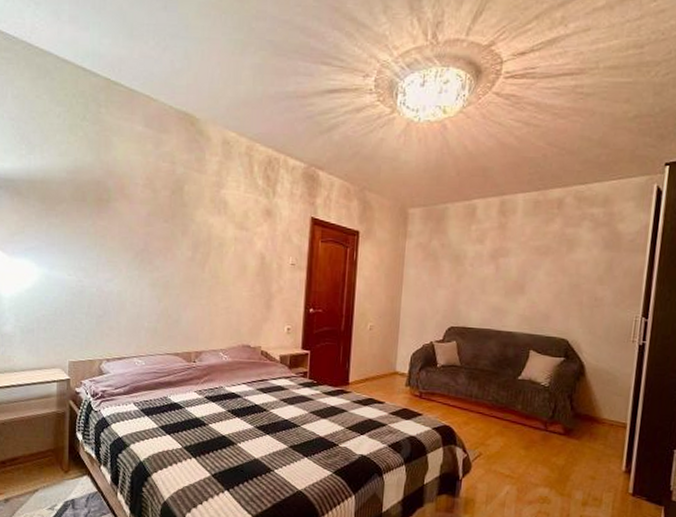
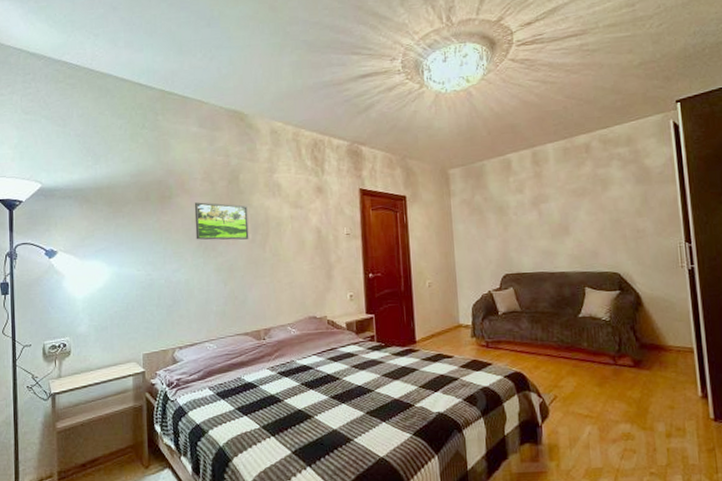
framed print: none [132,210,190,256] -> present [194,202,249,240]

